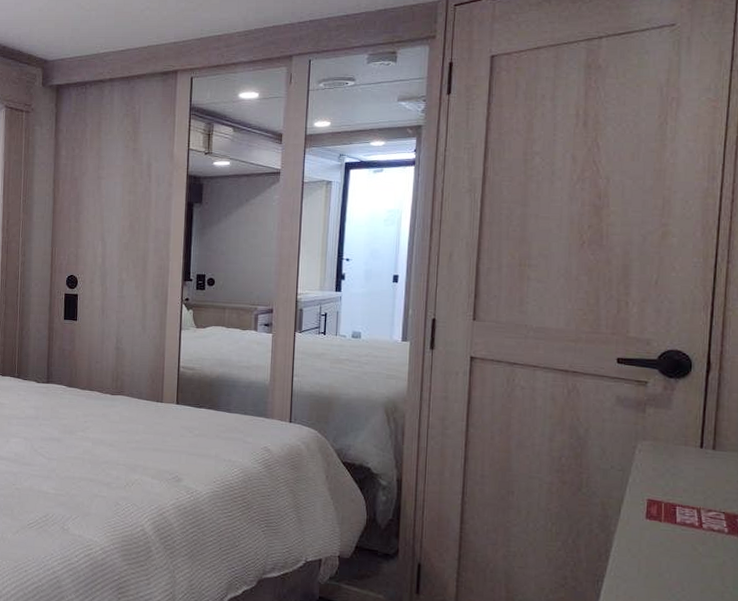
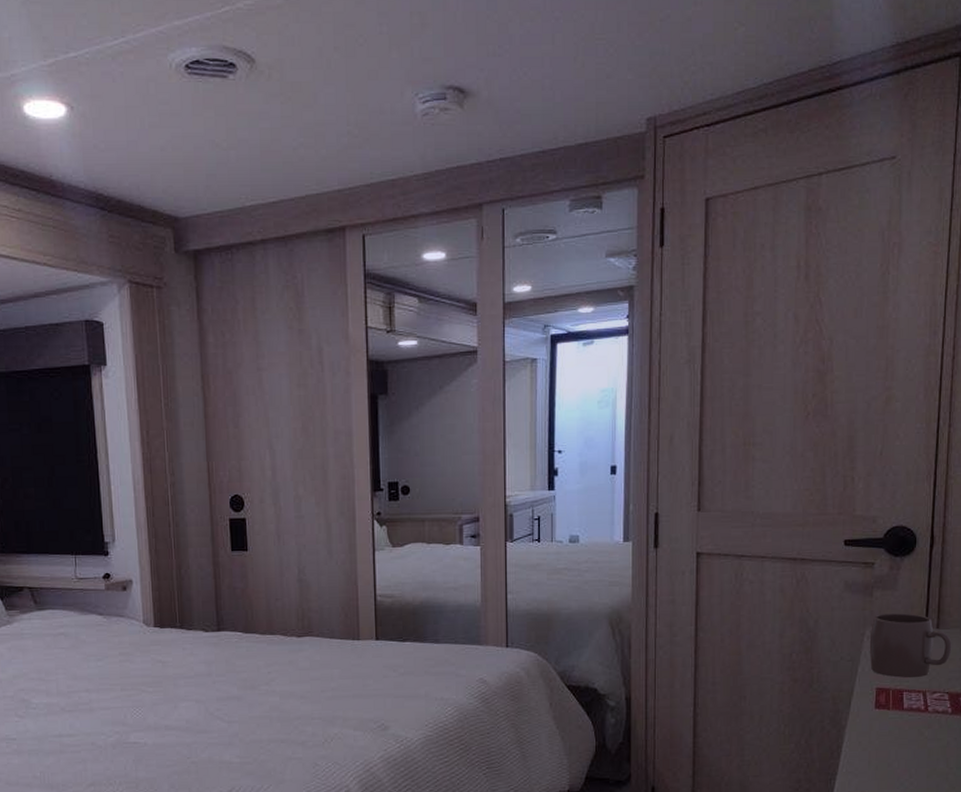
mug: none [641,430,729,494] -> present [869,613,952,678]

